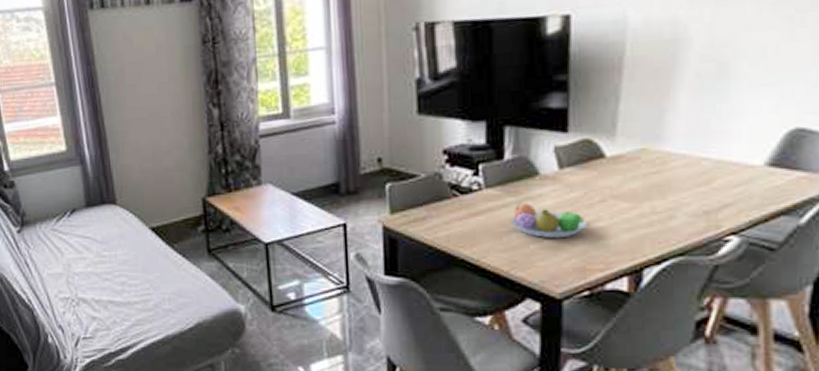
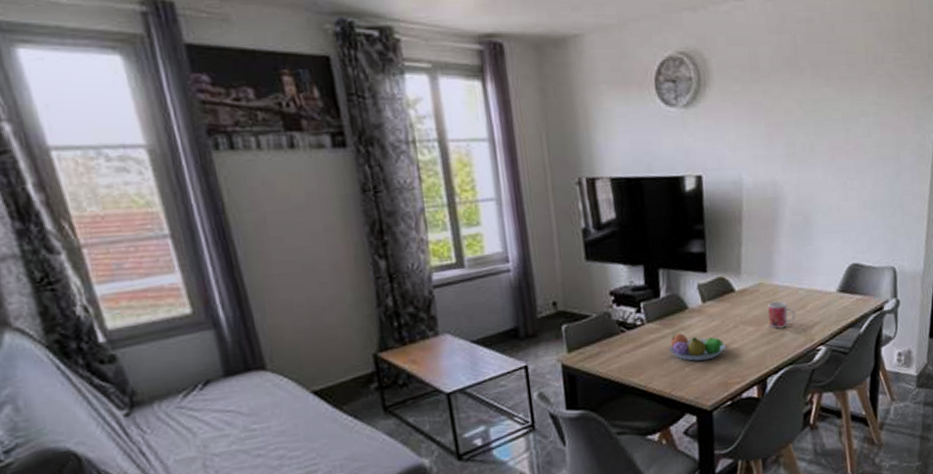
mug: none [651,173,694,208] -> present [768,301,796,329]

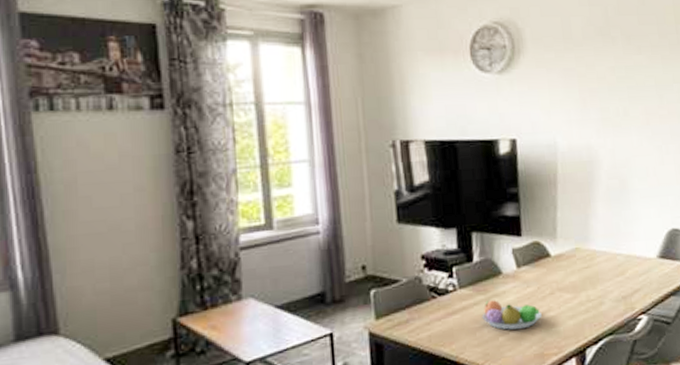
mug: present [768,301,796,329] -> none [585,267,615,297]

